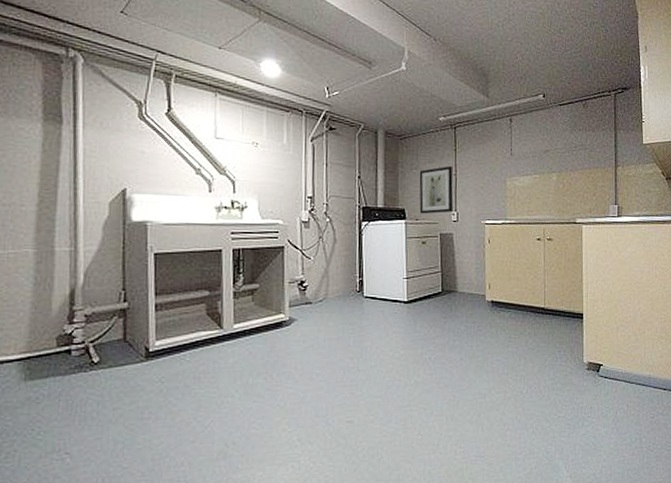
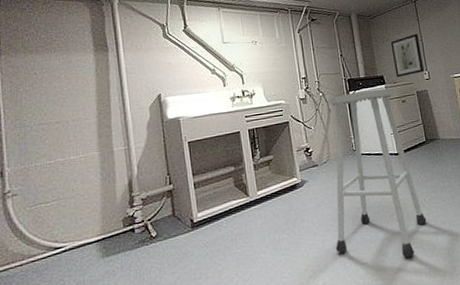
stool: none [318,223,428,420] -> present [327,87,427,258]

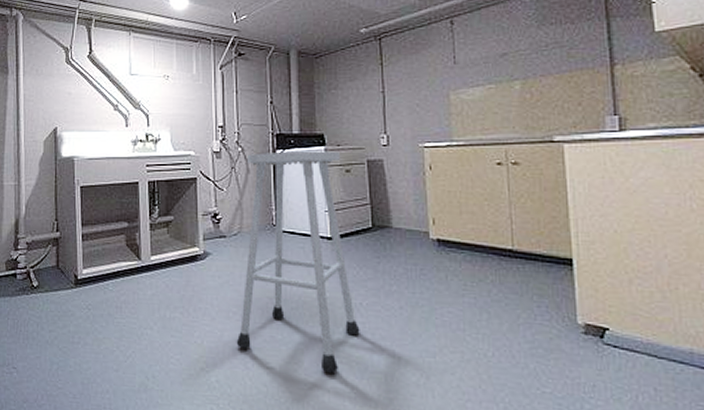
wall art: present [390,33,425,78] -> none [339,82,383,139]

